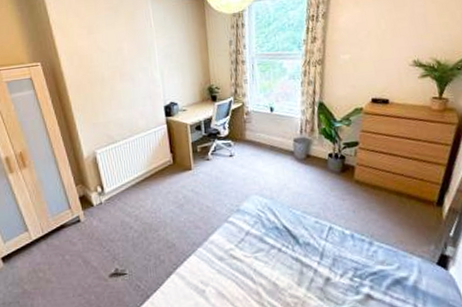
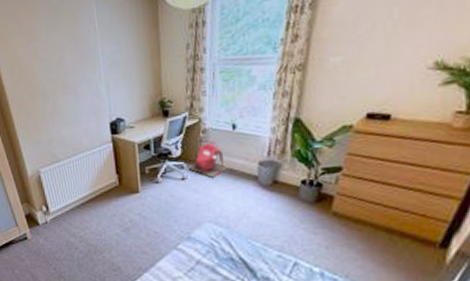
backpack: none [235,121,269,154] -> present [188,140,228,178]

